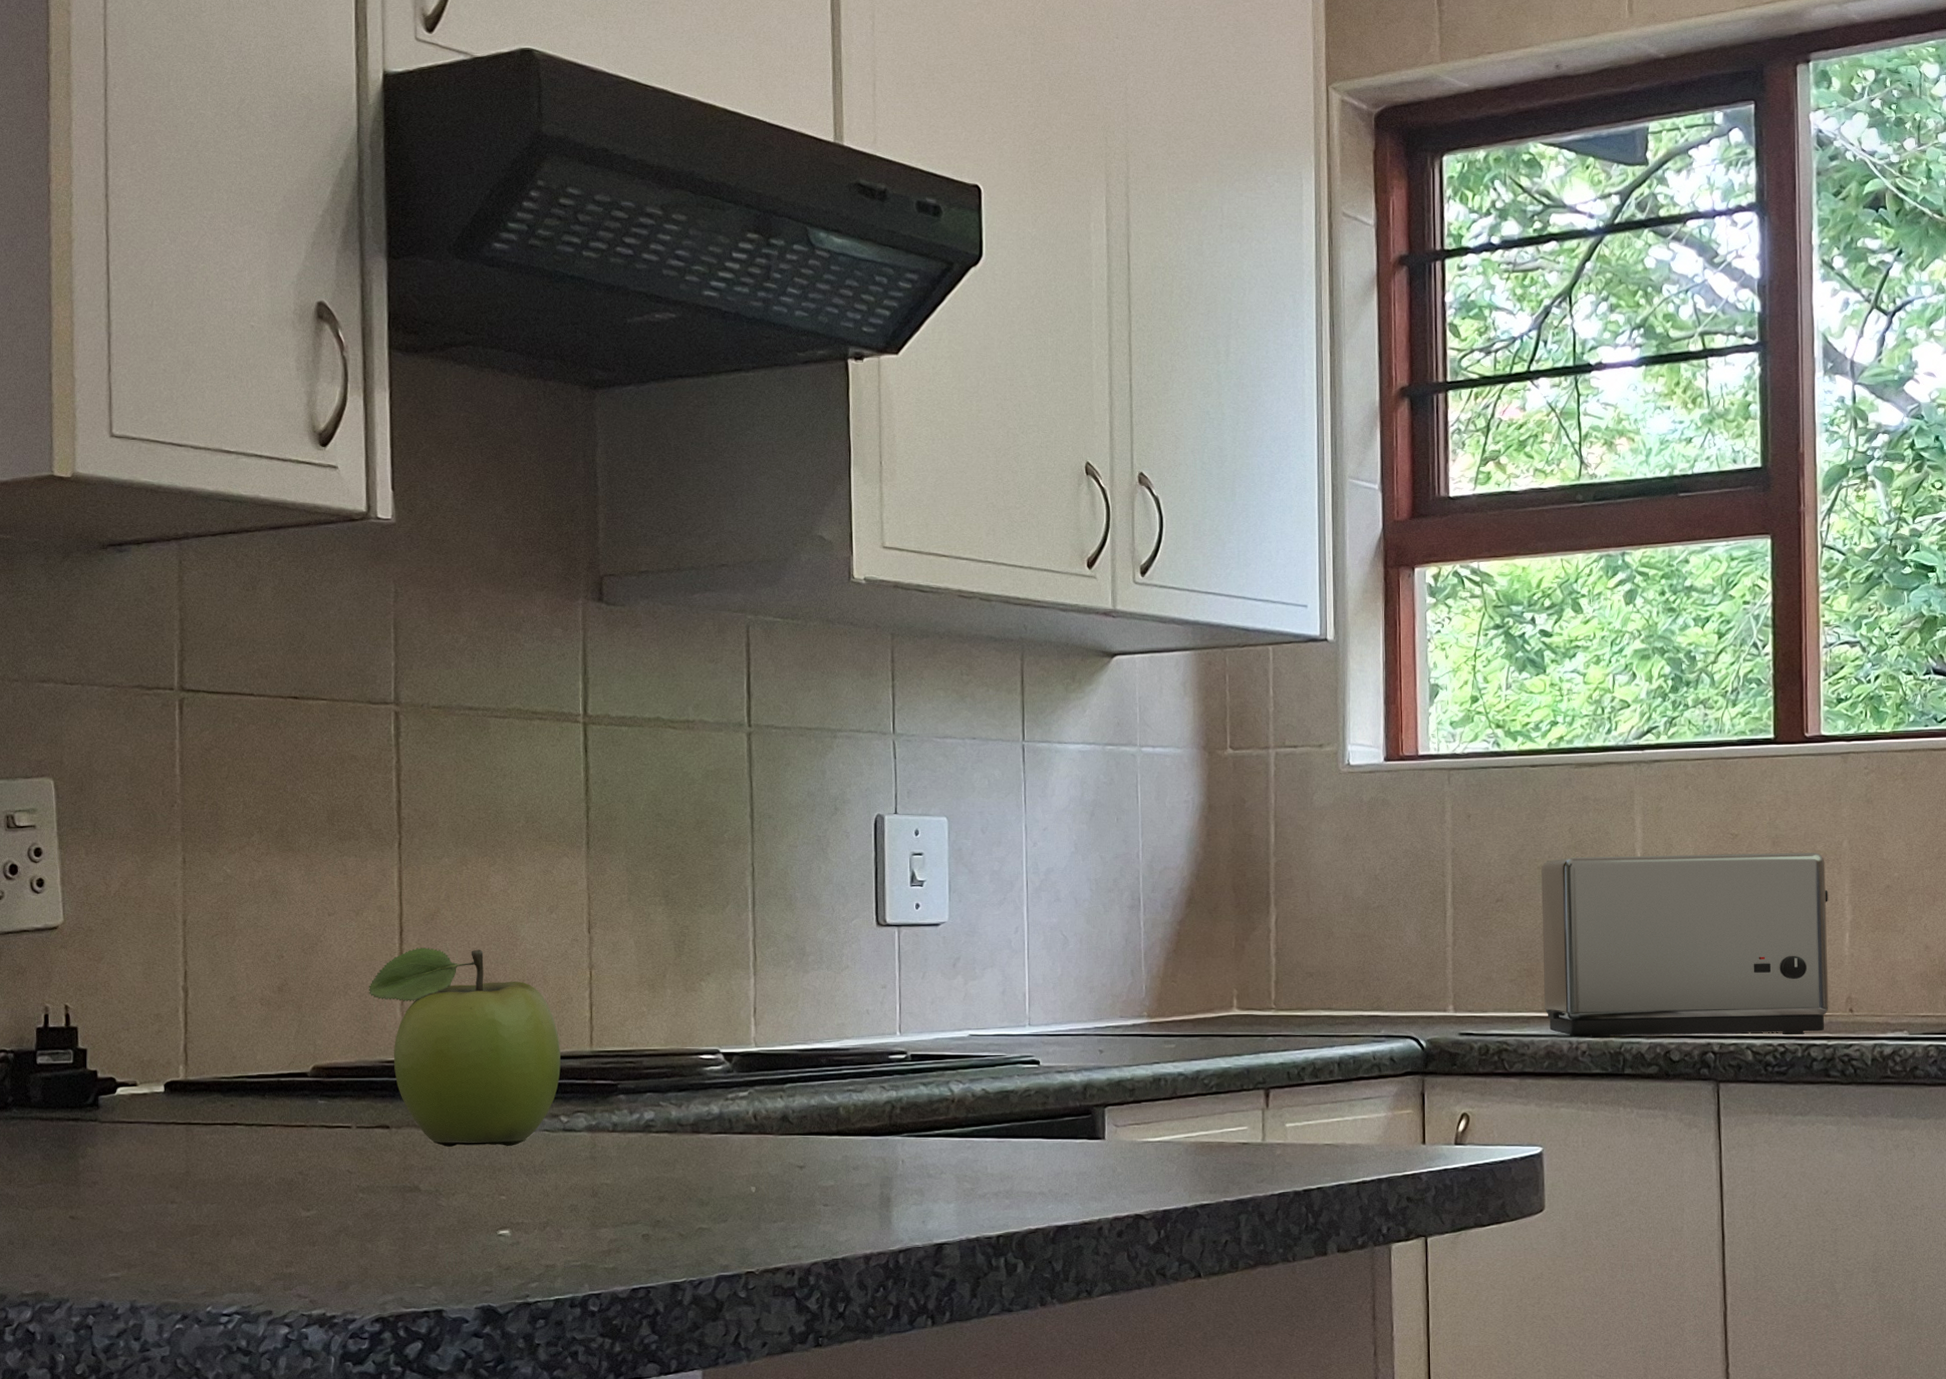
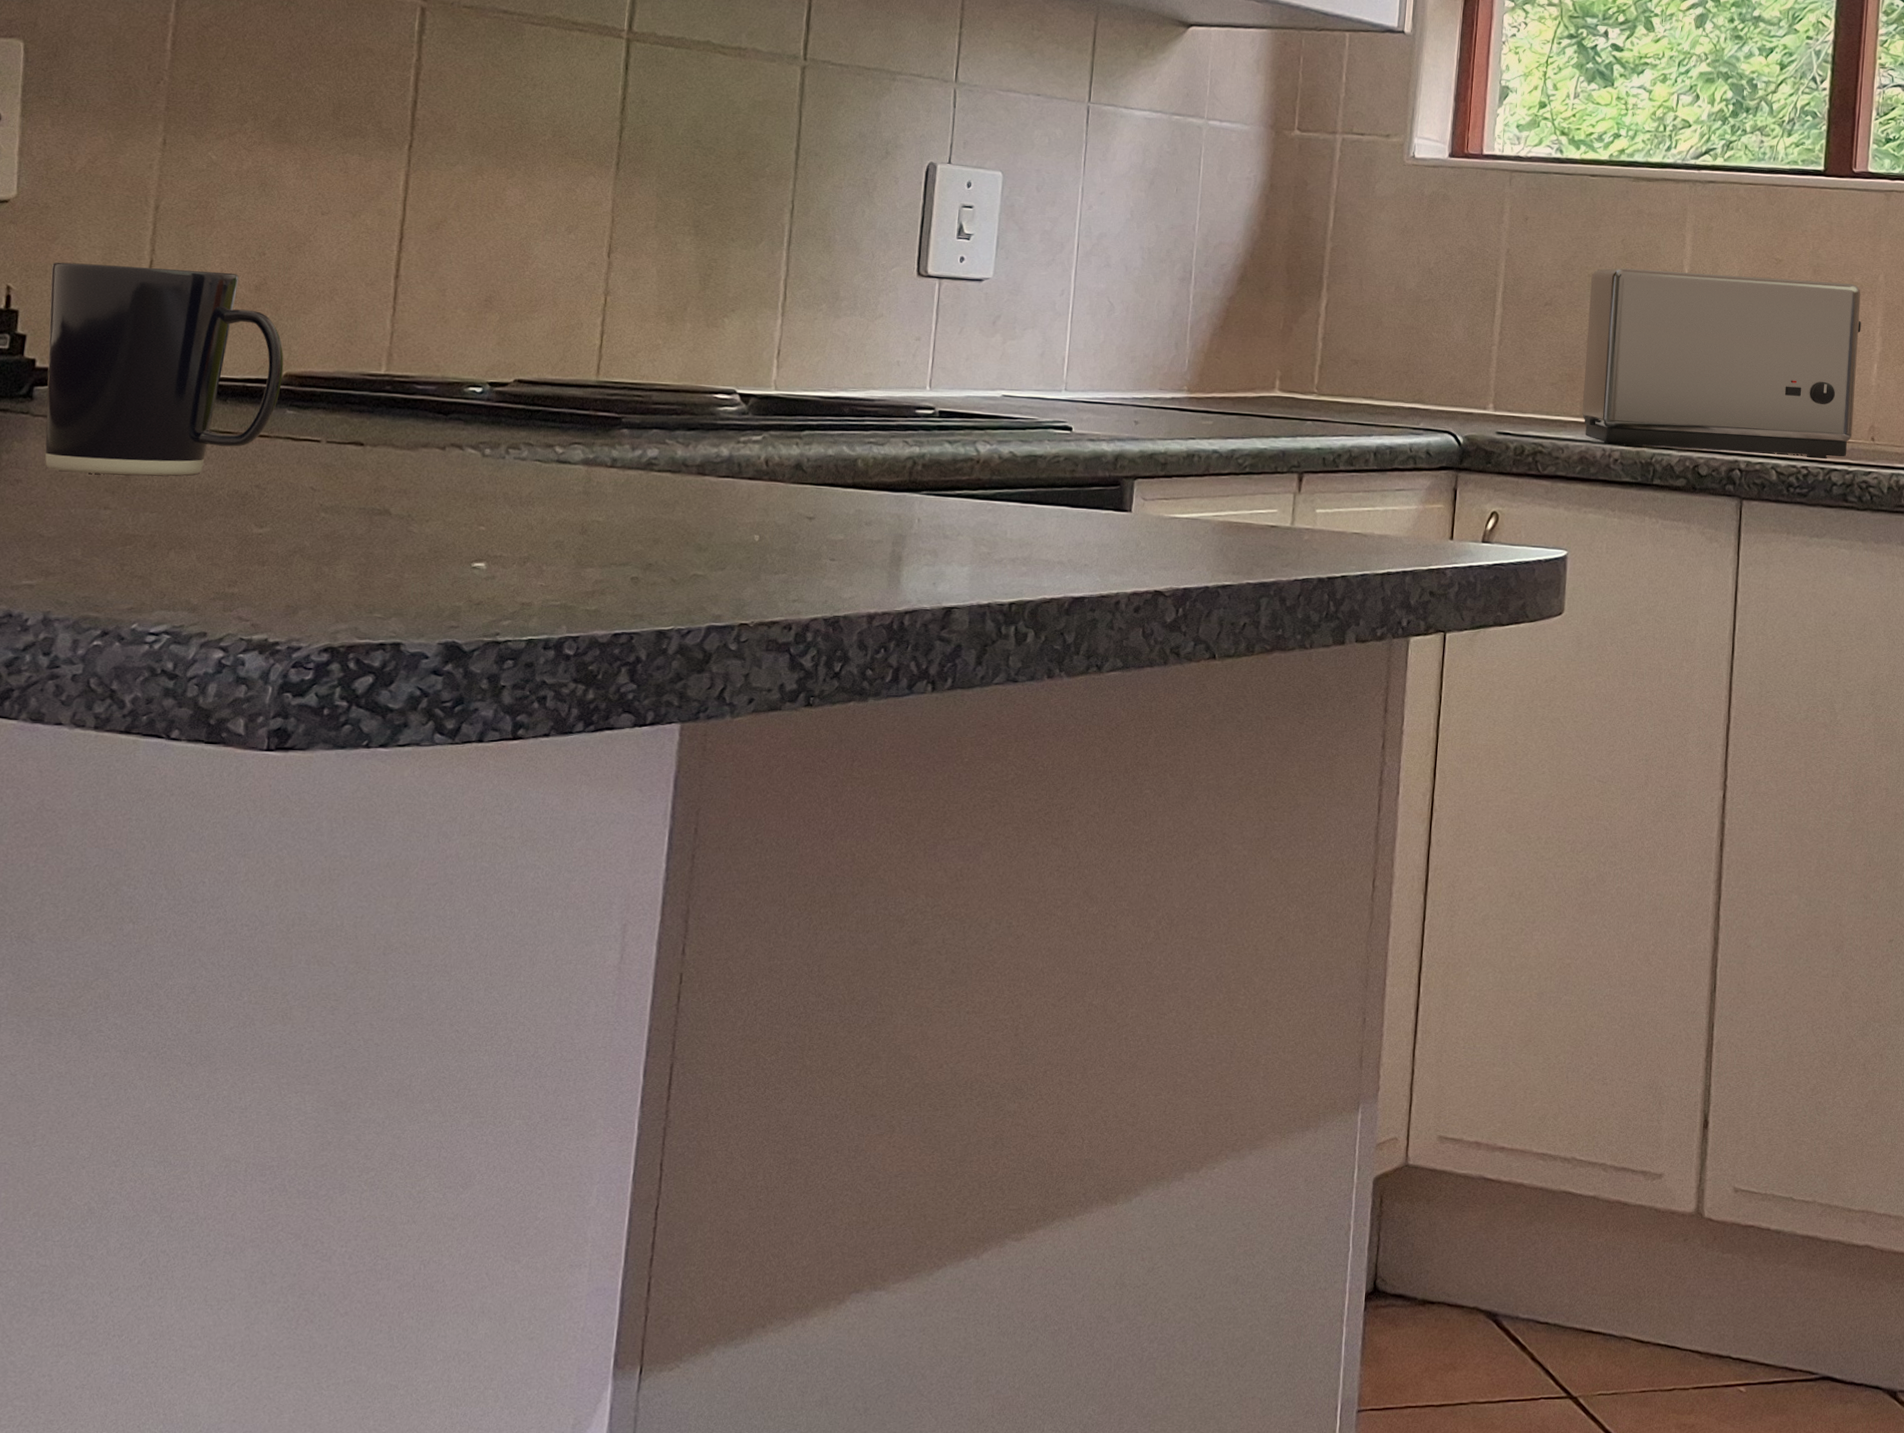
mug: none [100,976,311,1172] -> present [45,262,284,477]
fruit: present [369,947,561,1147] -> none [357,257,564,474]

